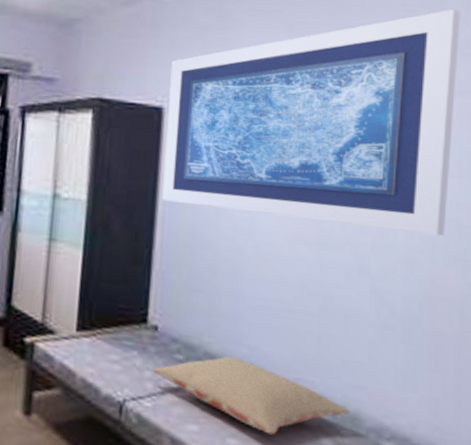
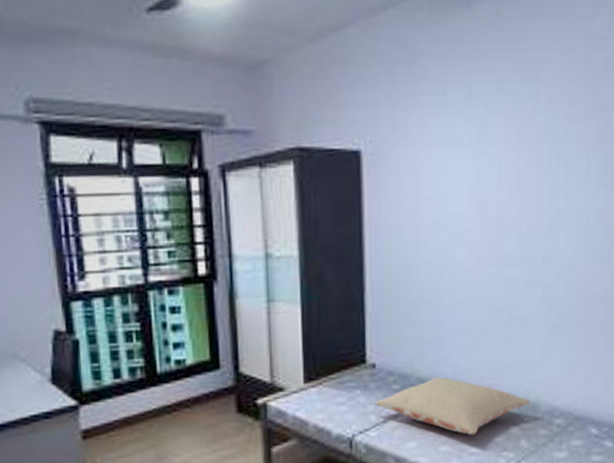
wall art: present [162,8,461,237] -> none [364,27,605,245]

